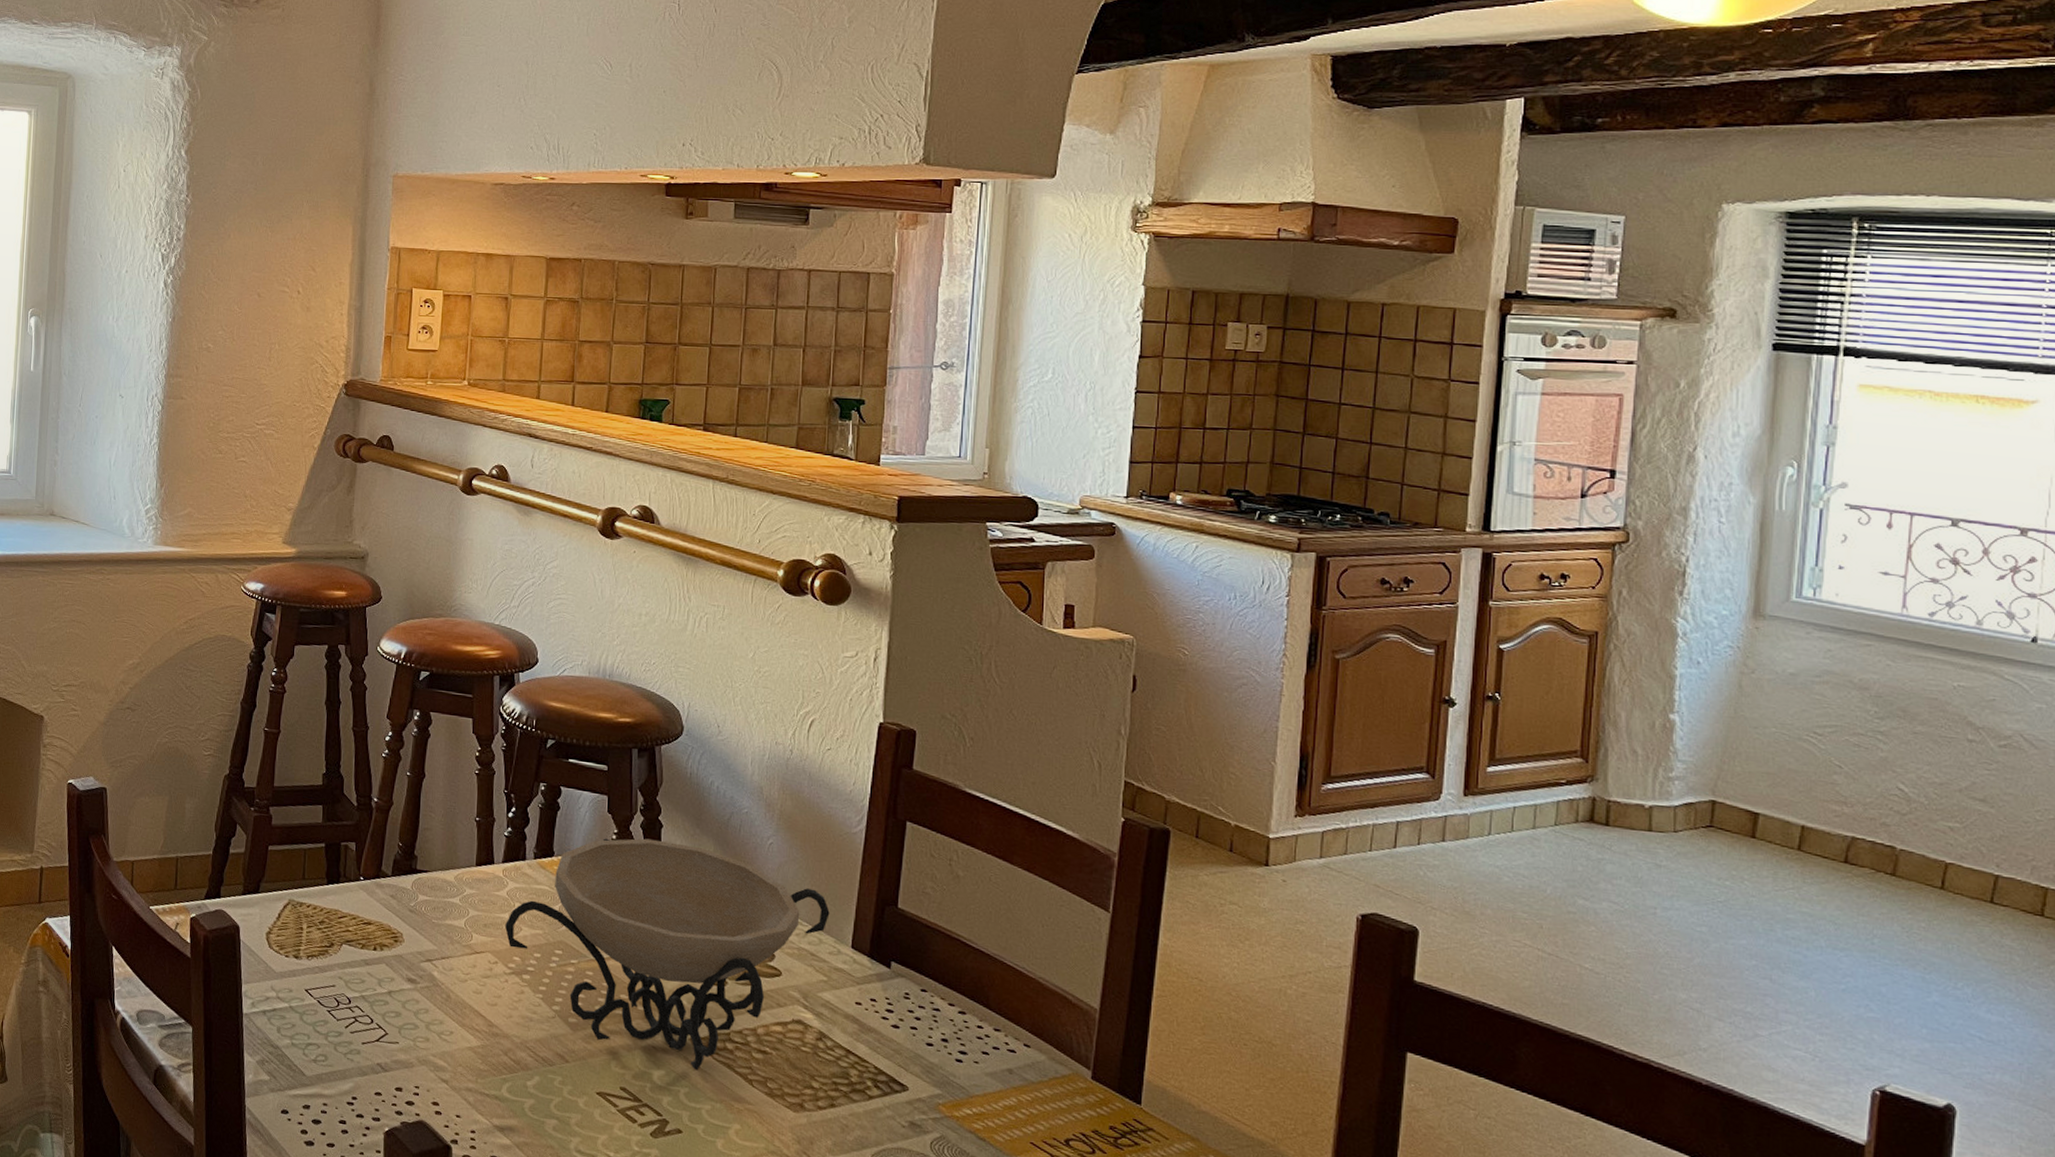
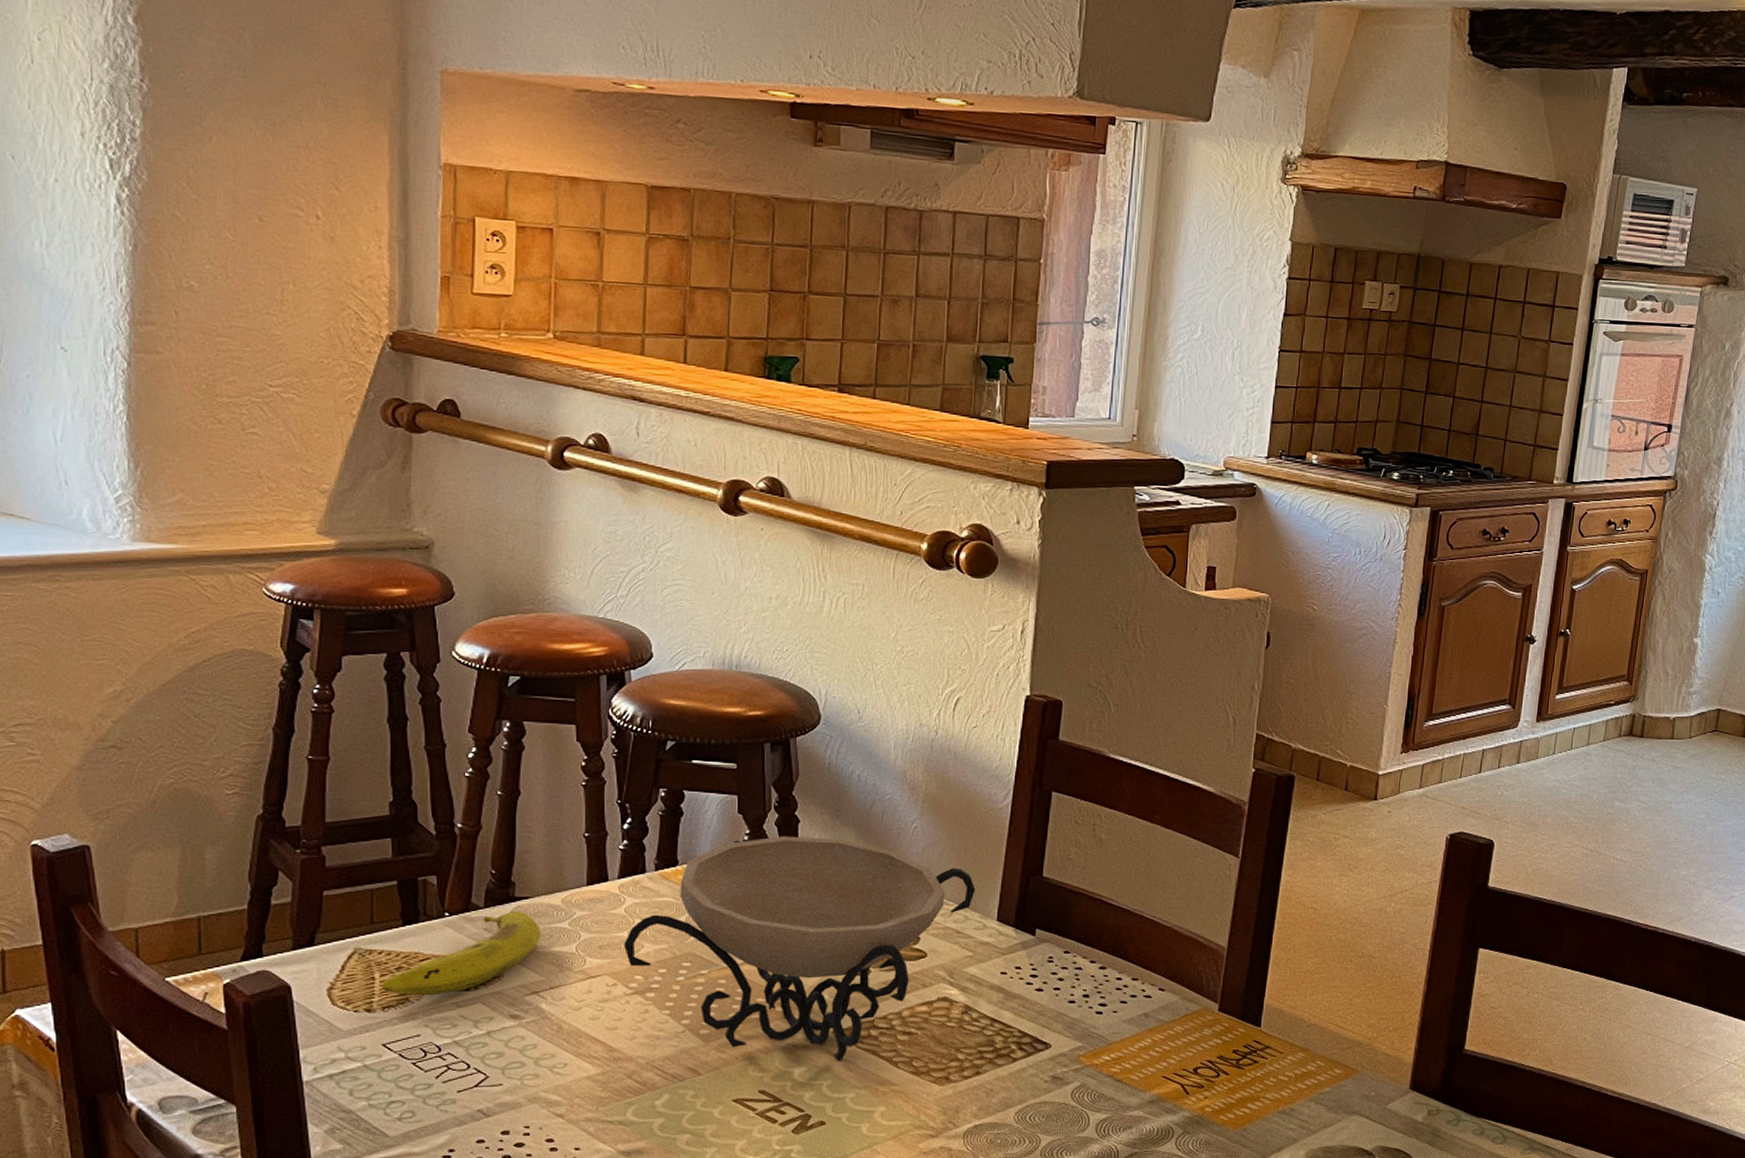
fruit: none [308,882,437,951] -> present [382,910,542,996]

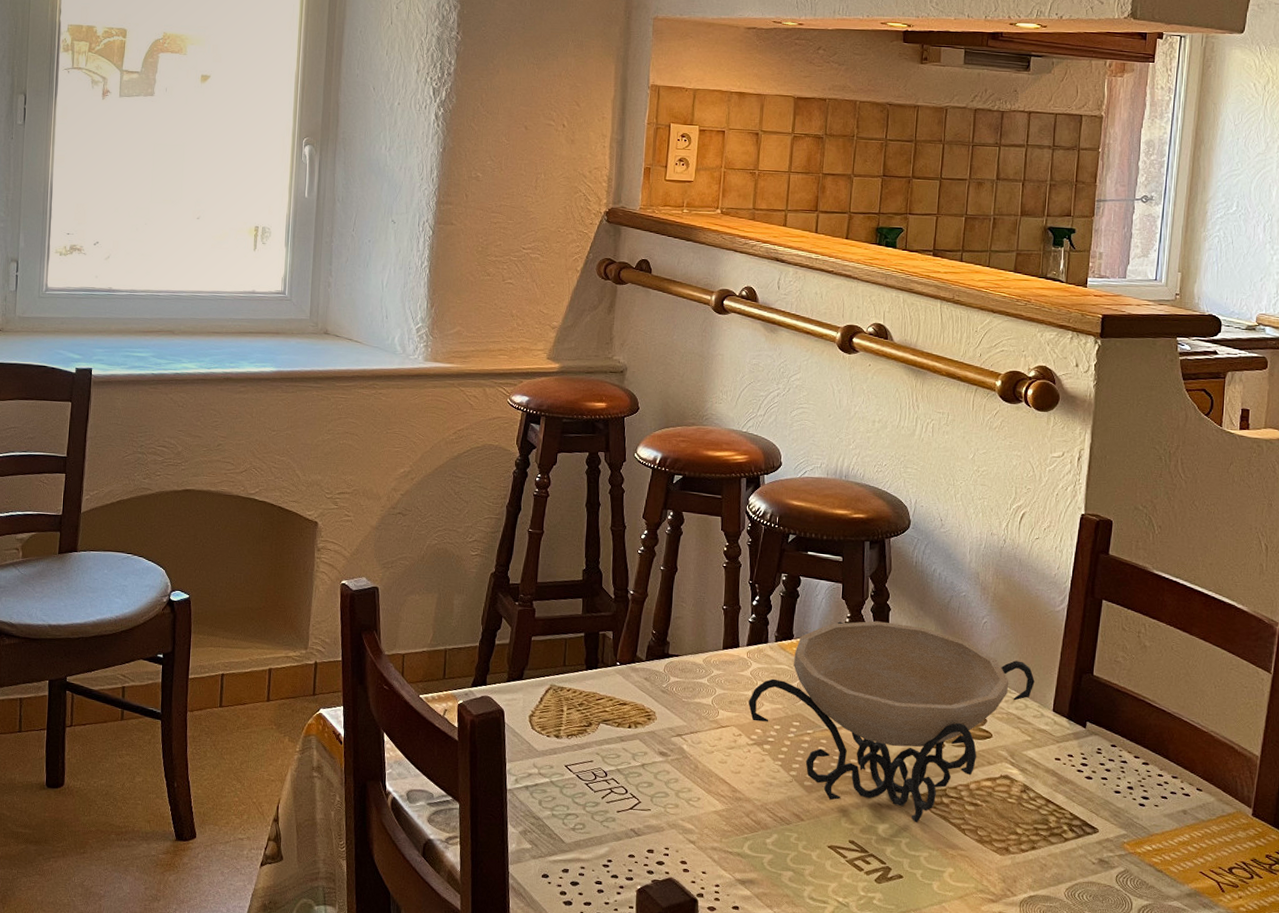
fruit: present [382,910,542,996] -> none [568,665,687,730]

